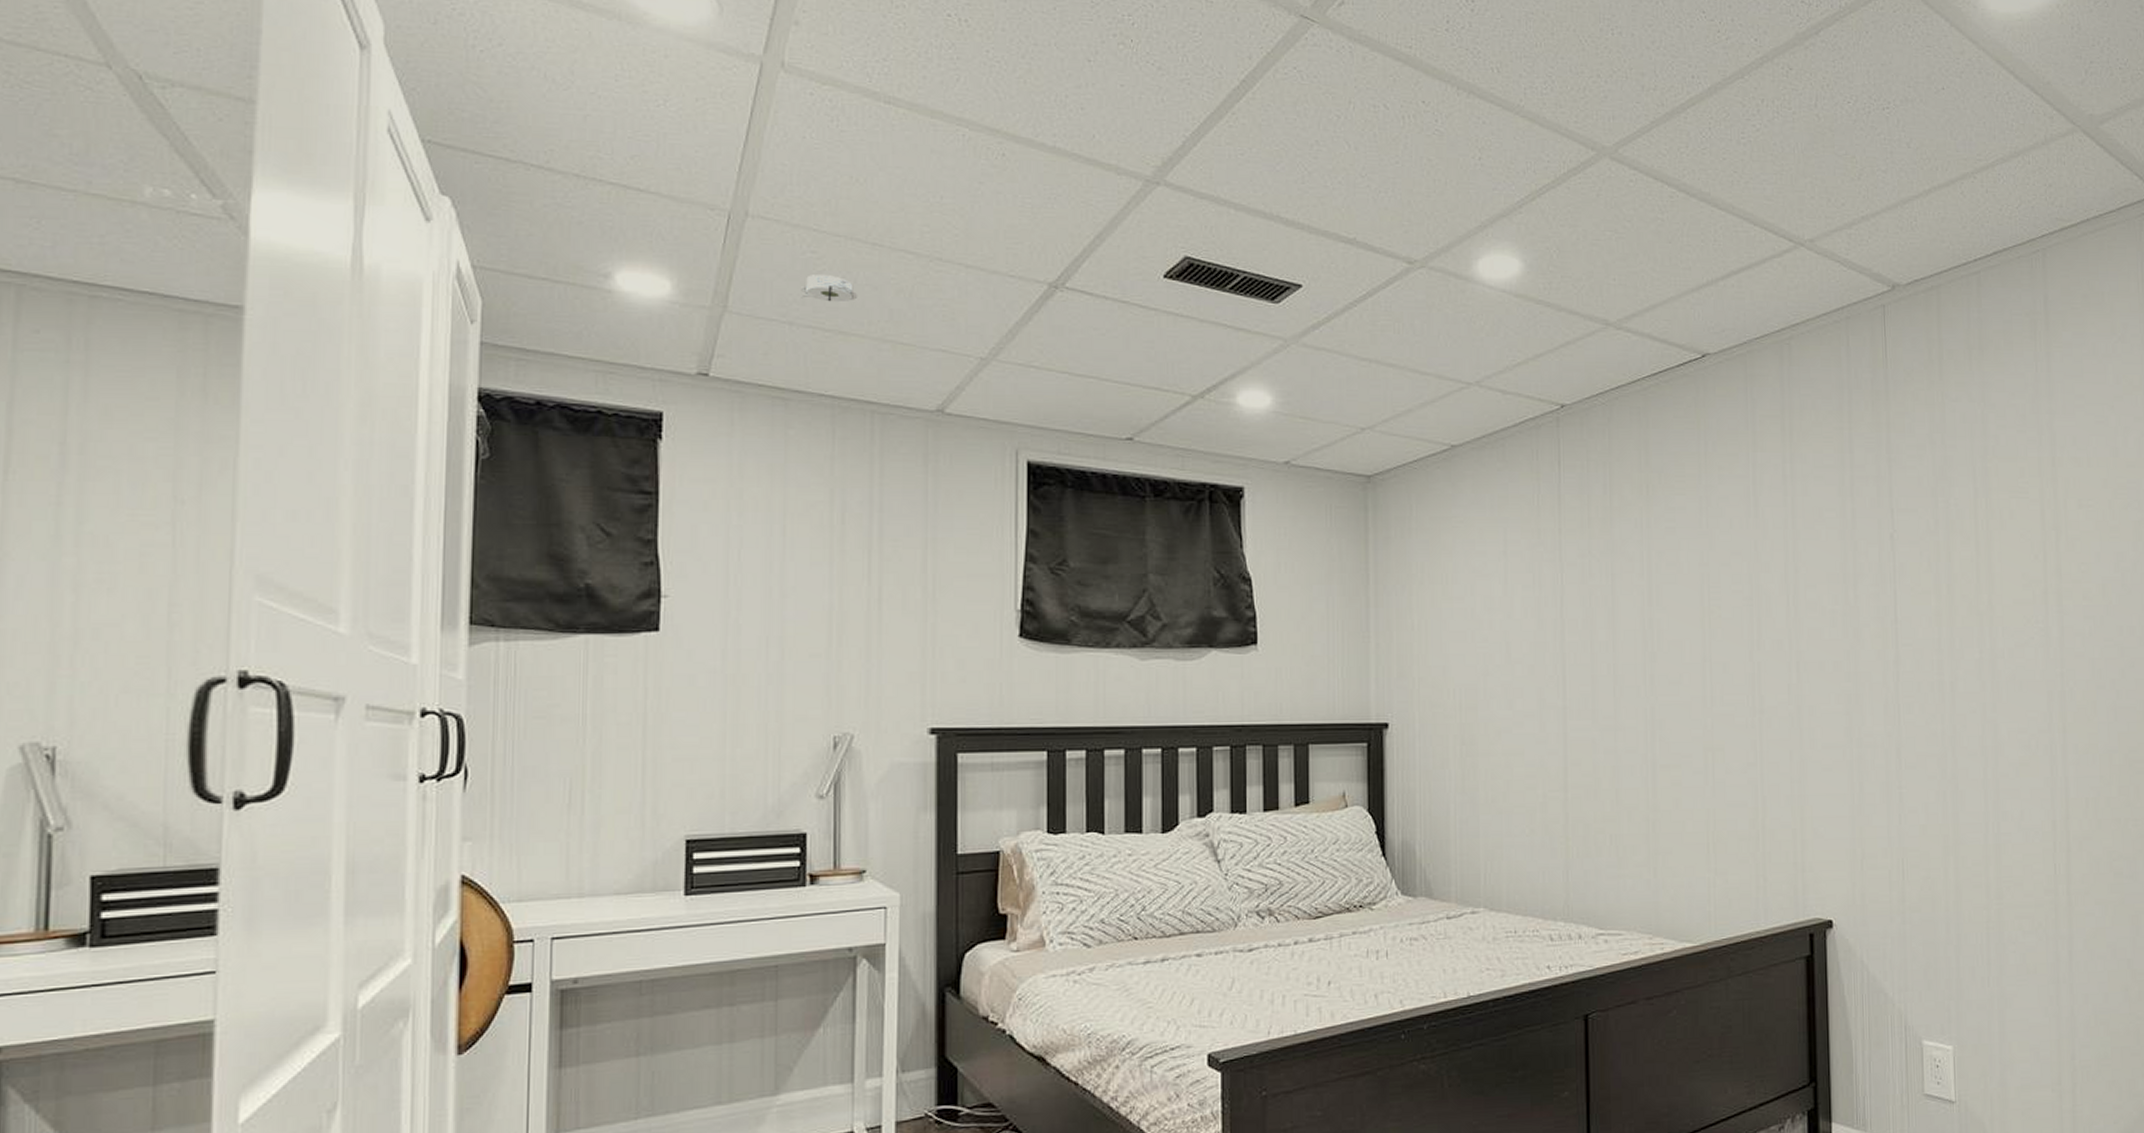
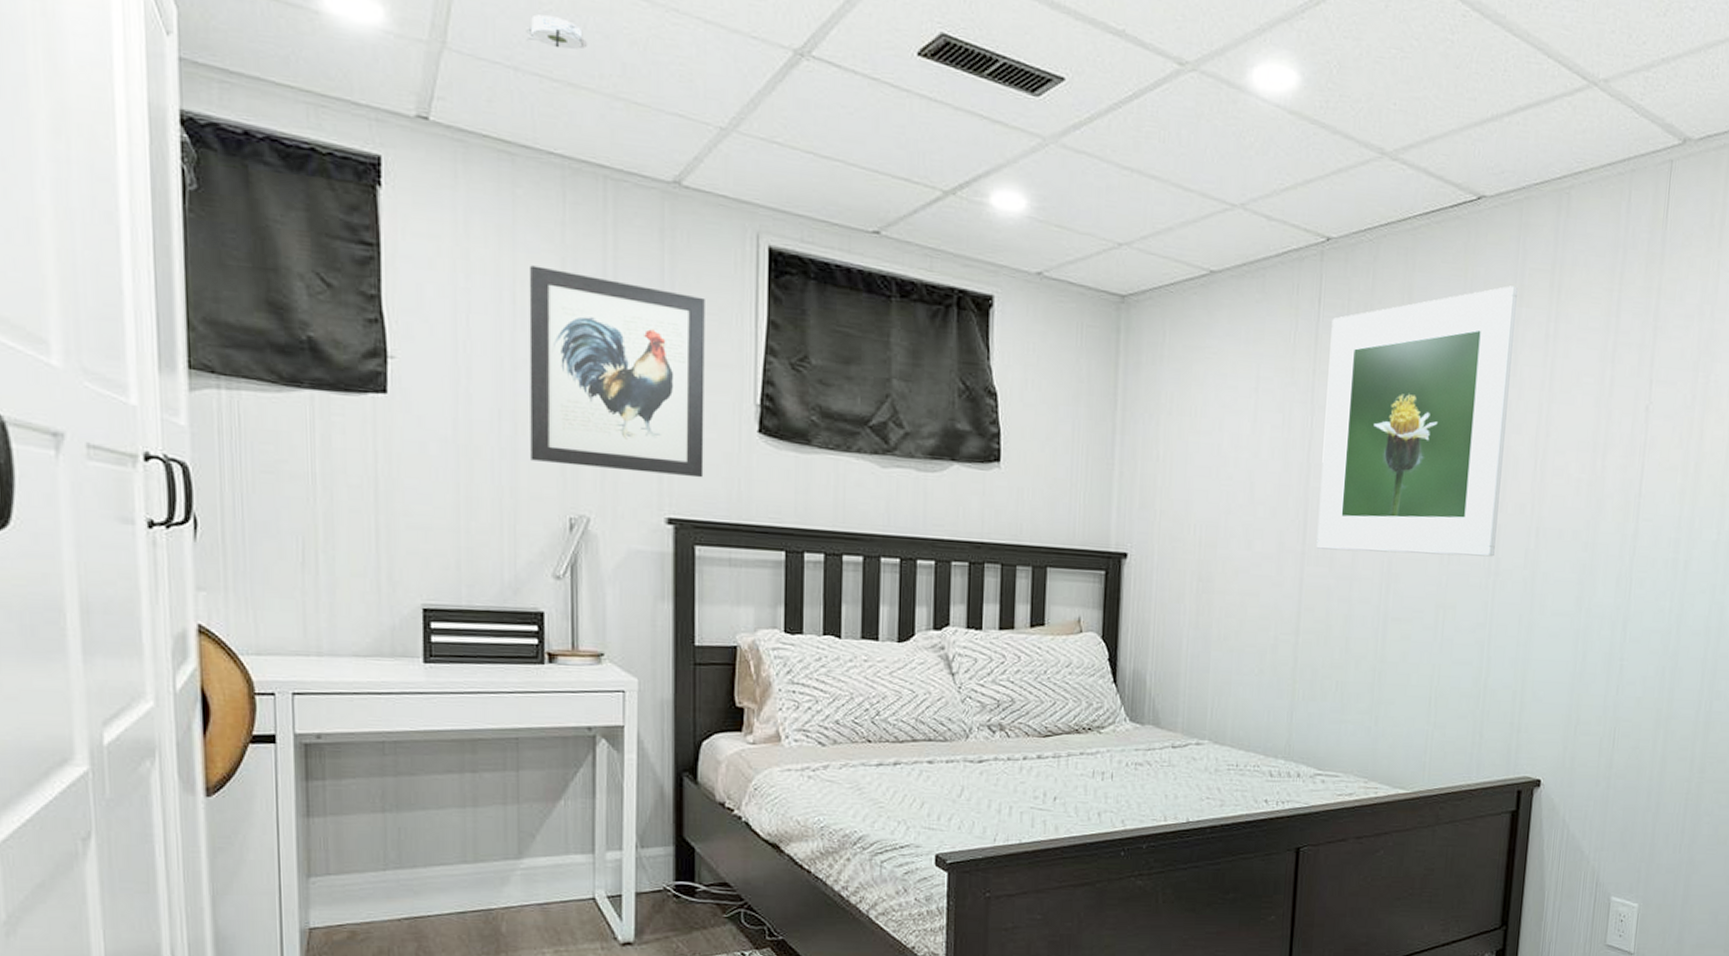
wall art: none [797,499,967,686] -> present [529,265,705,478]
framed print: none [1573,433,1757,702] -> present [1316,285,1518,557]

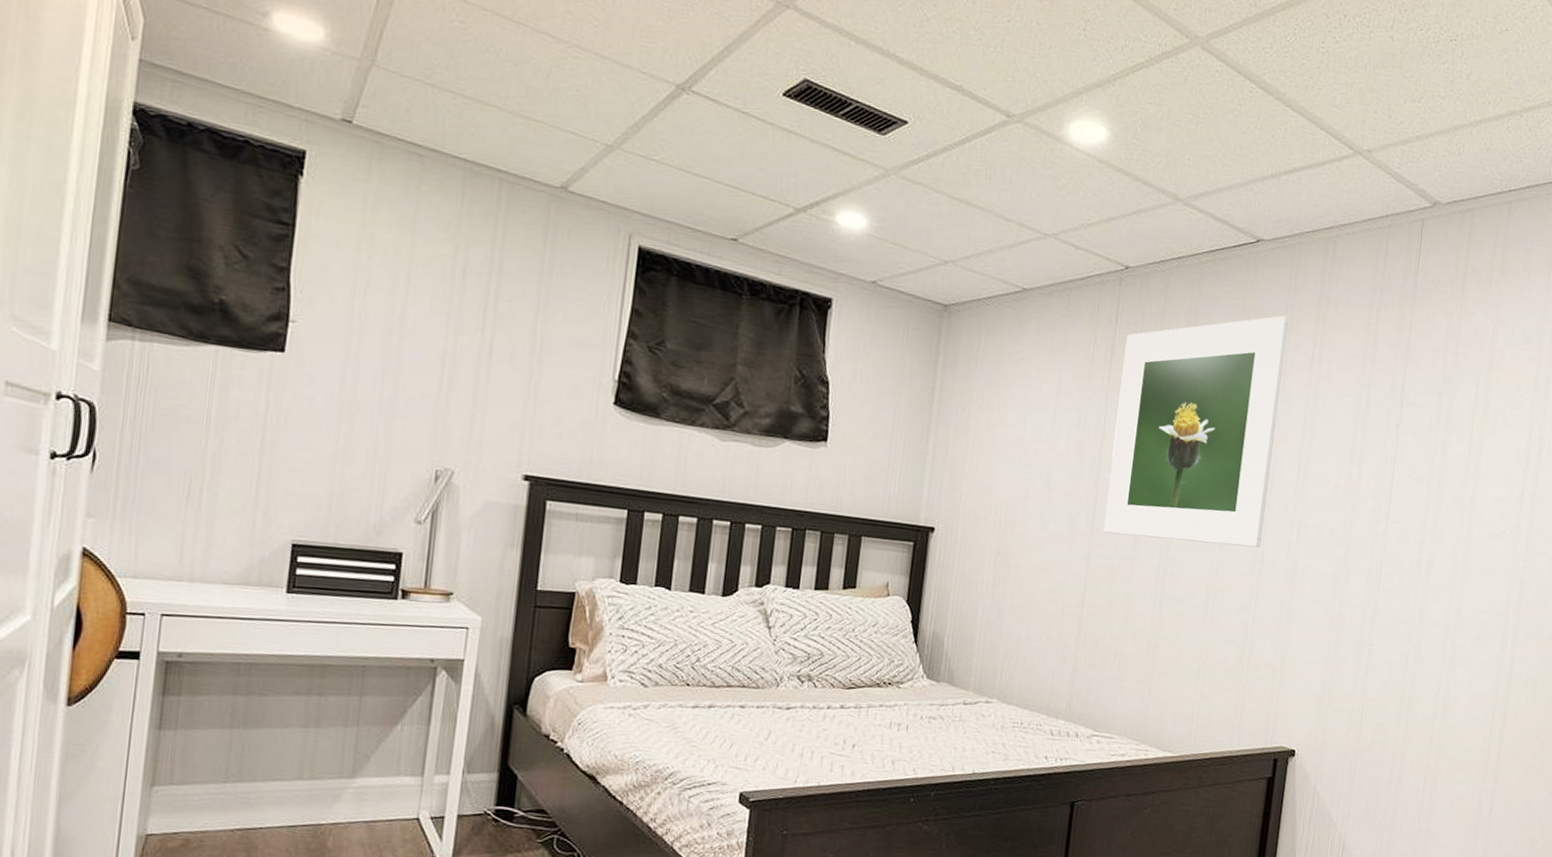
smoke detector: present [526,14,588,50] -> none [445,43,499,74]
wall art: present [529,265,705,478] -> none [407,250,578,442]

